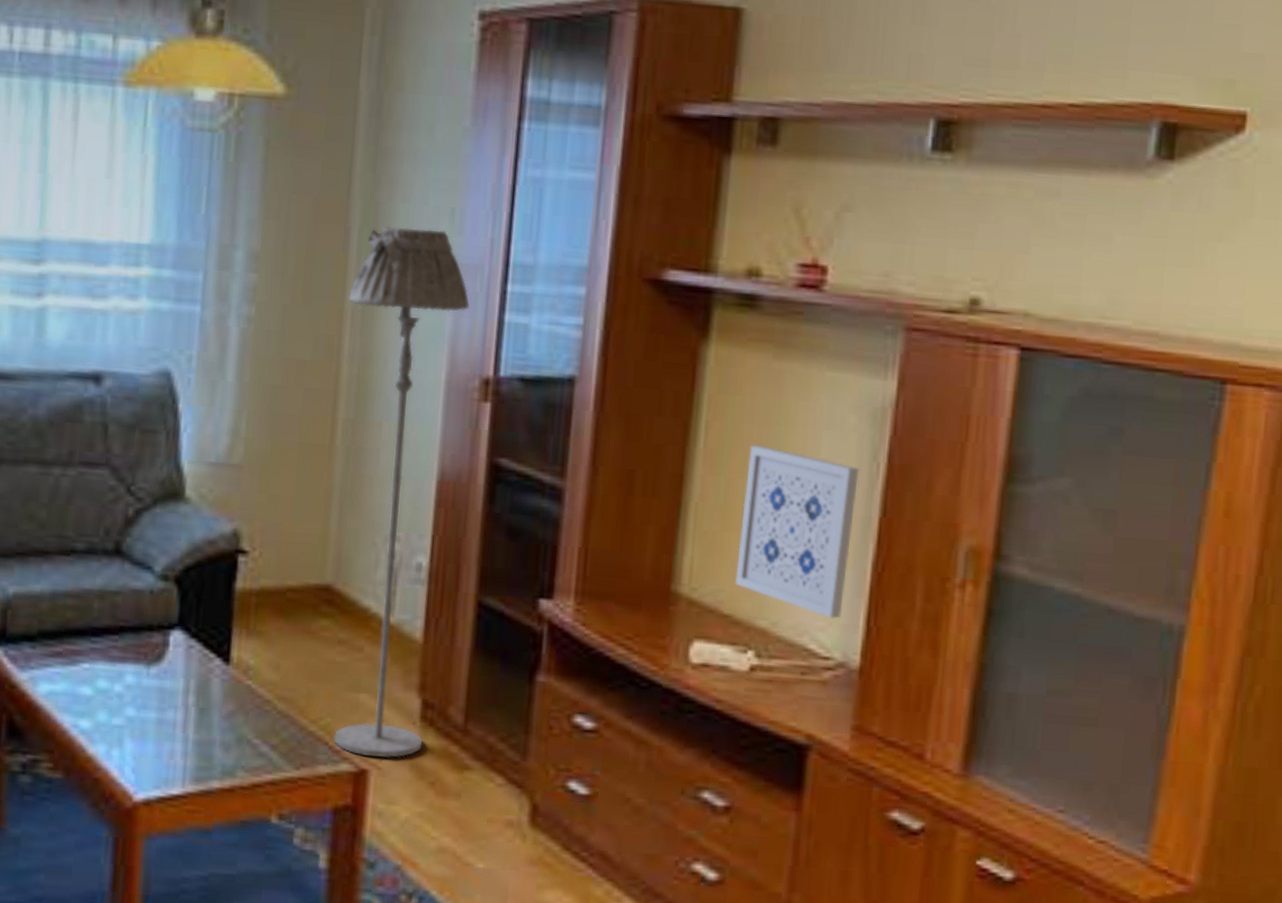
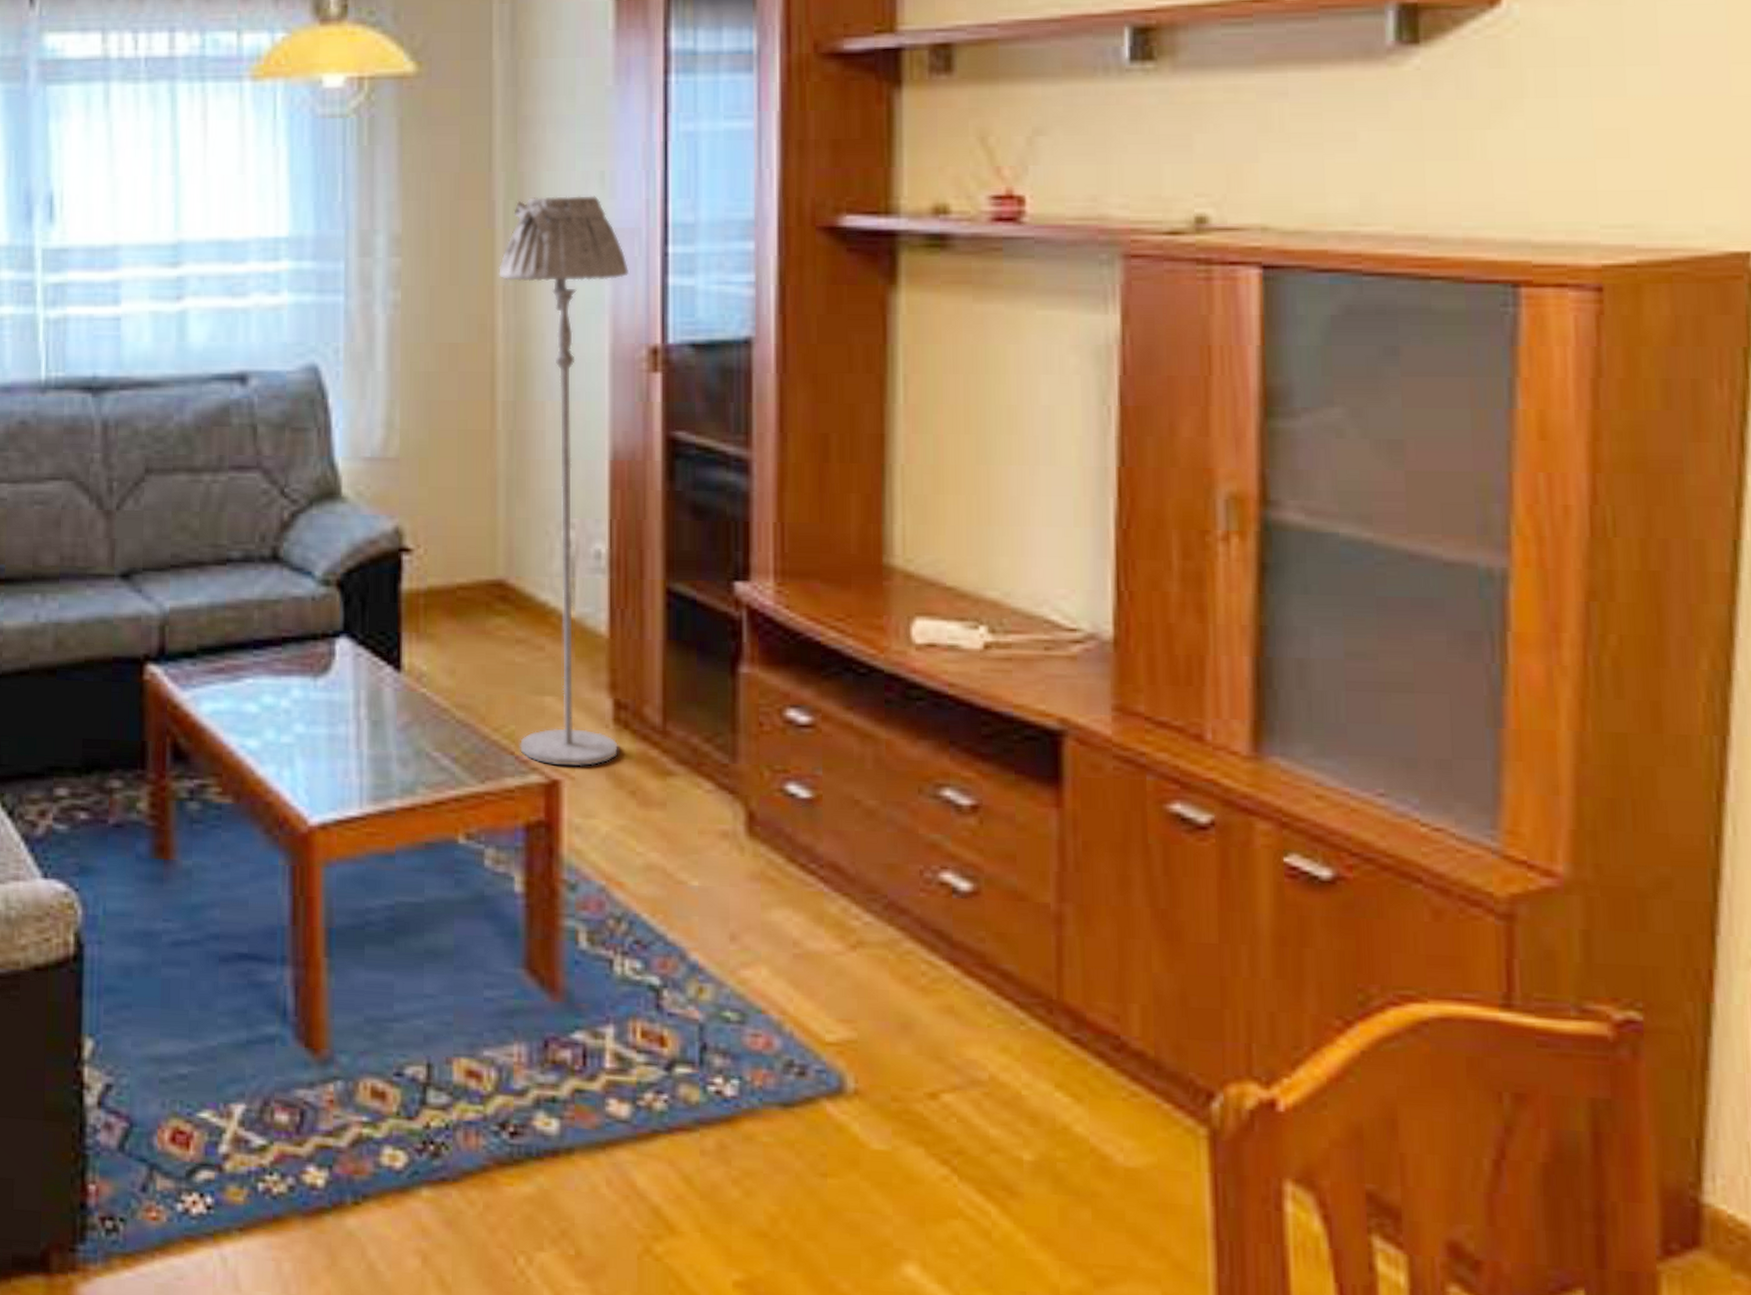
wall art: present [735,444,859,619] -> none [955,396,1088,584]

